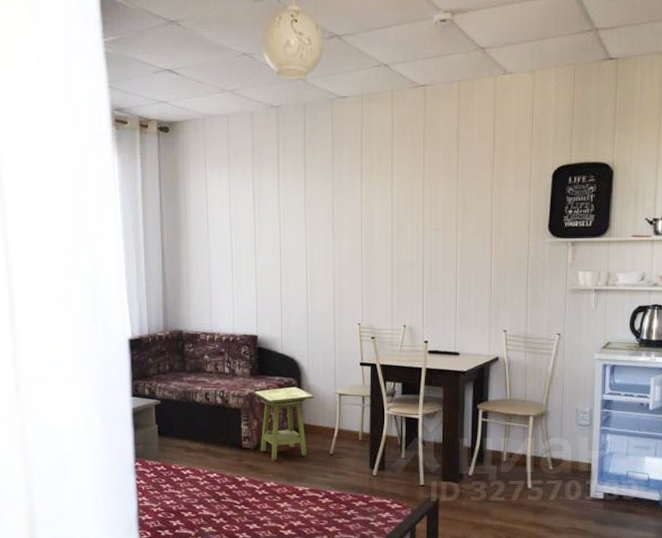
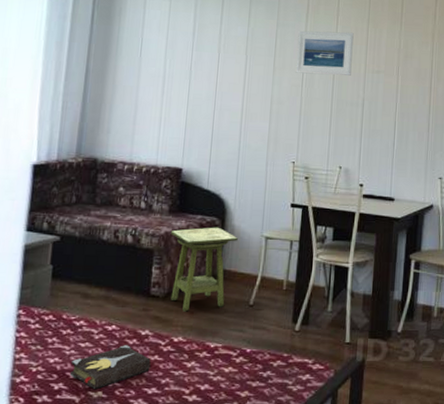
hardback book: none [184,490,249,526] -> present [69,345,151,390]
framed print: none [354,191,409,237] -> present [295,30,354,76]

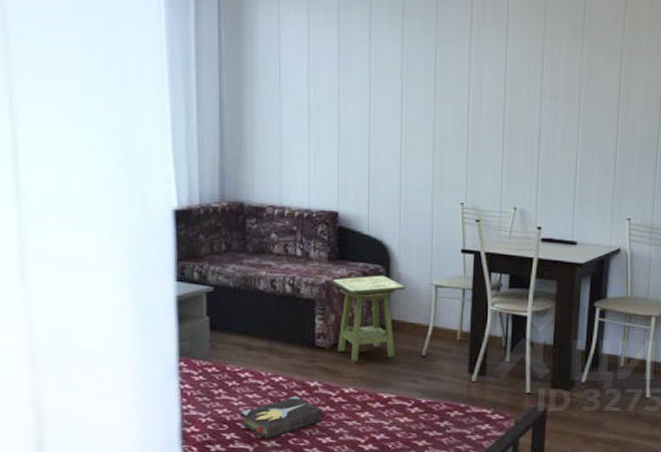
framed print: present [295,30,354,76] -> none [460,49,527,103]

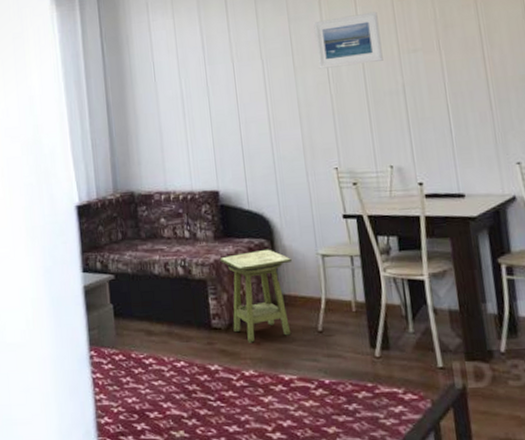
hardback book: present [240,396,322,440] -> none [149,381,227,429]
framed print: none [460,49,527,103] -> present [313,11,383,69]

